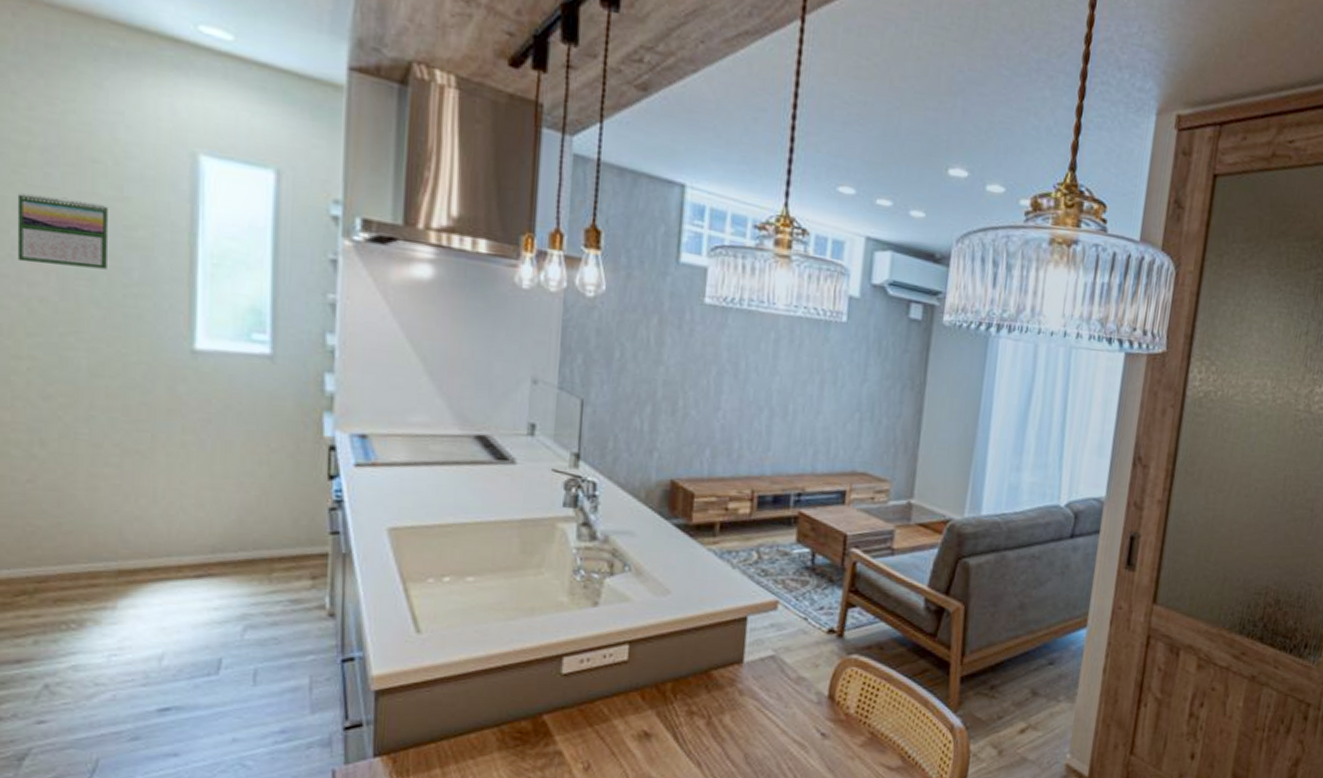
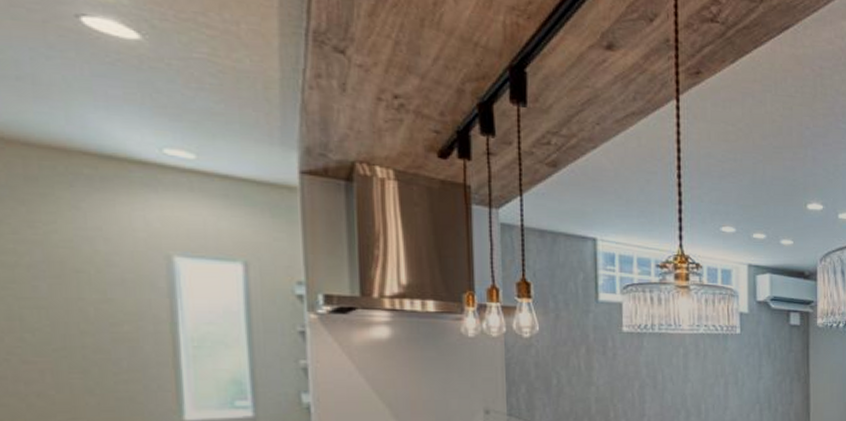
calendar: present [17,193,108,270] -> none [8,305,97,364]

